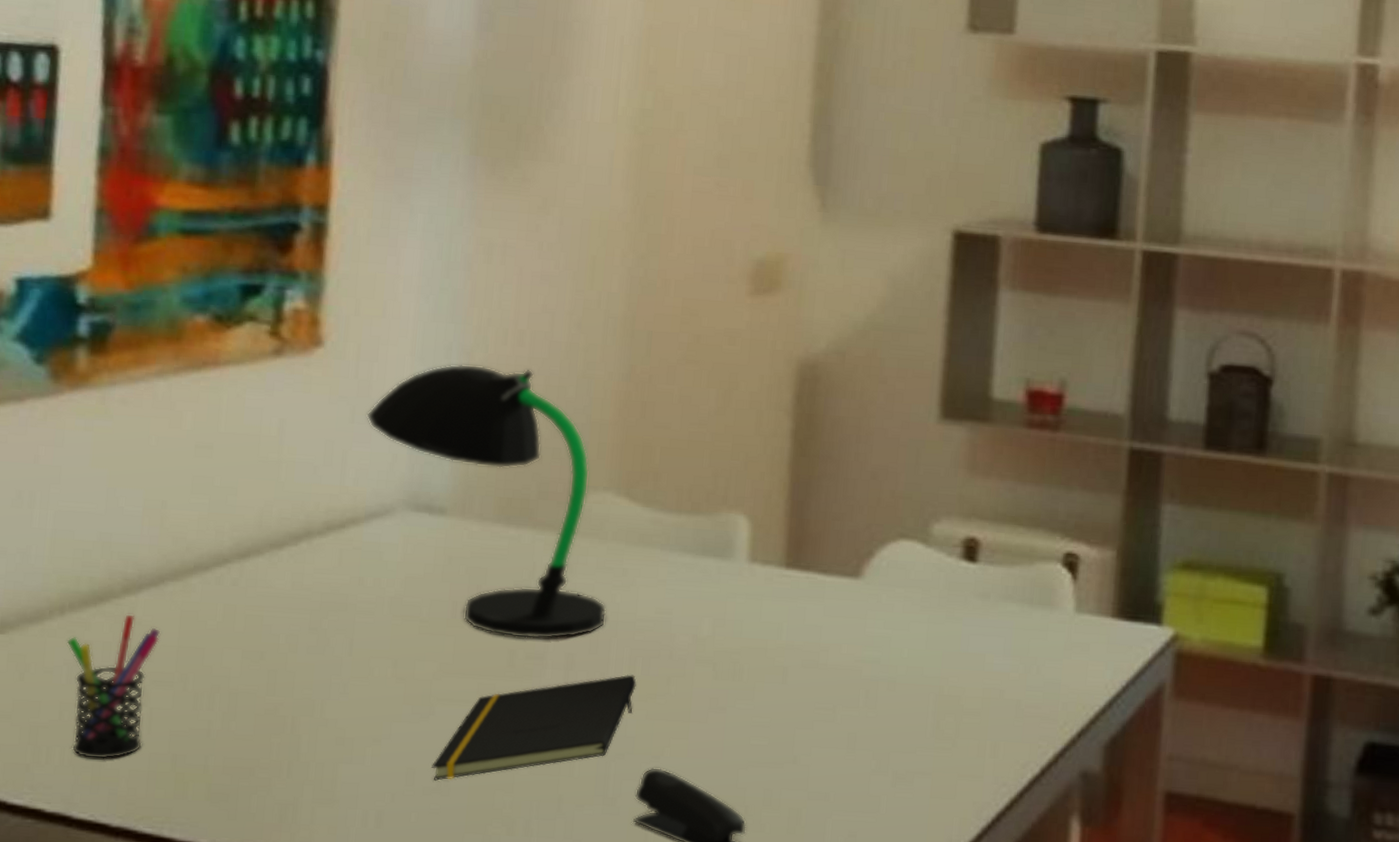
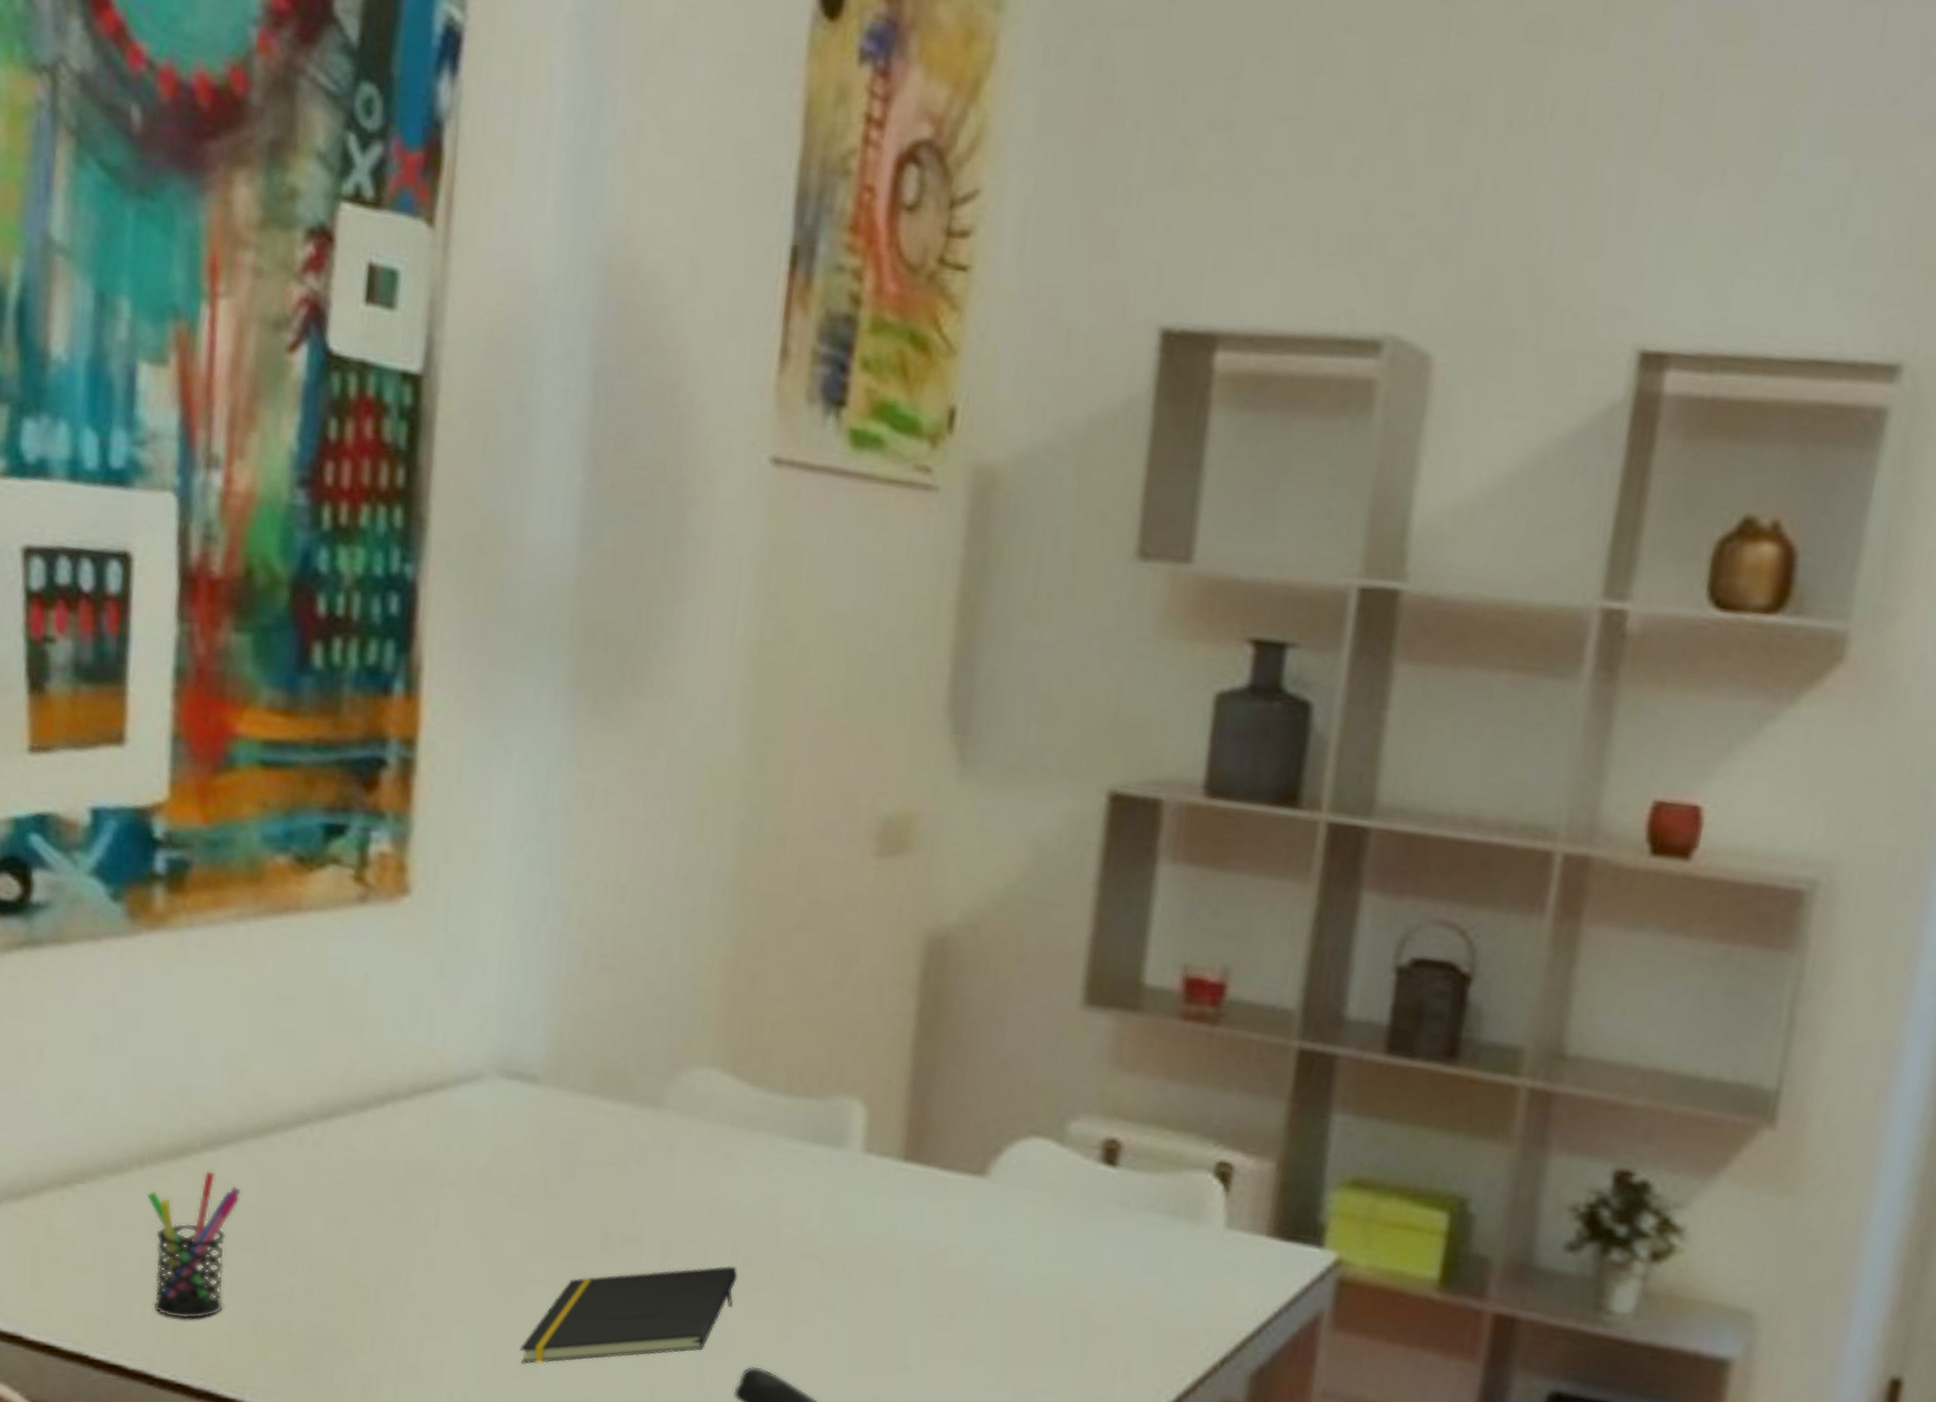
desk lamp: present [366,364,606,639] -> none [455,920,708,1223]

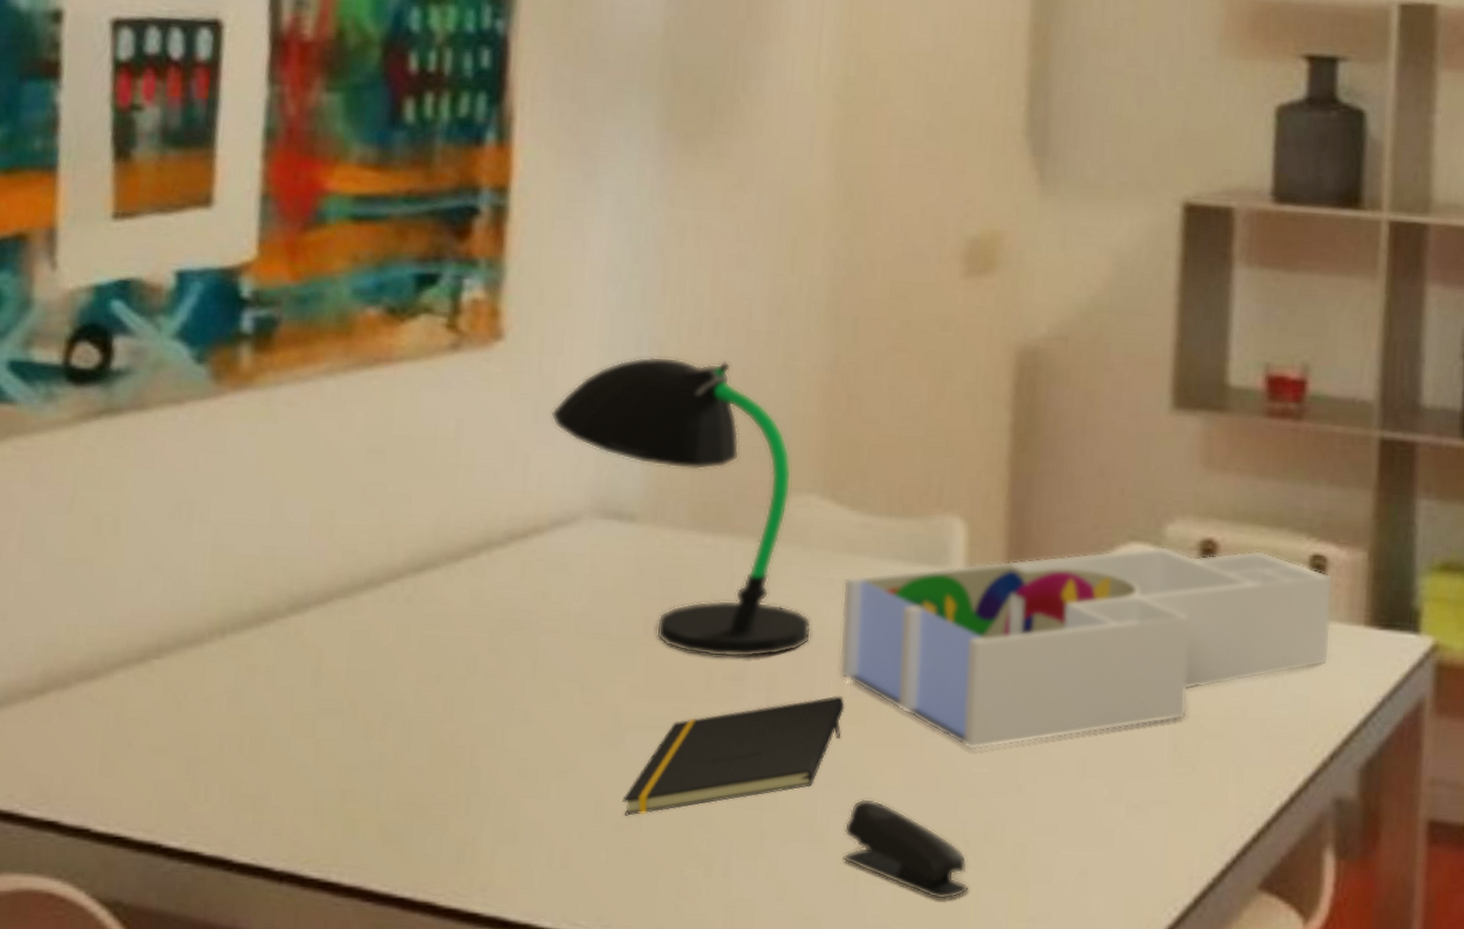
pen holder: present [146,1170,242,1320] -> none [227,634,329,797]
desk lamp: none [455,920,708,1223] -> present [550,356,811,658]
desk organizer: none [733,1142,1238,1329] -> present [839,546,1333,751]

